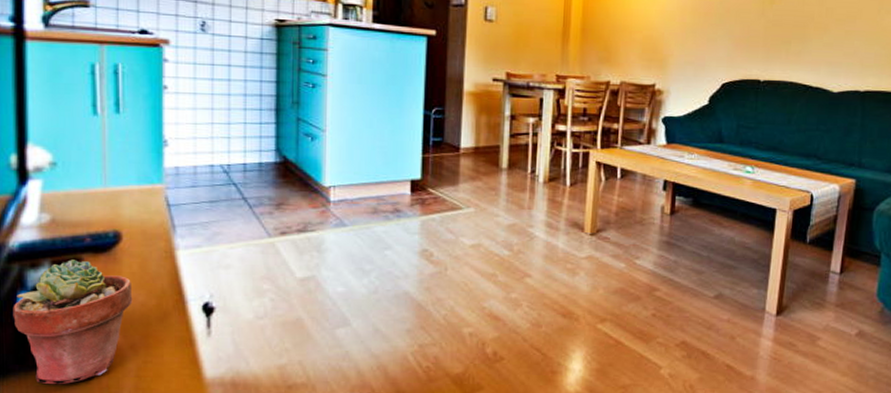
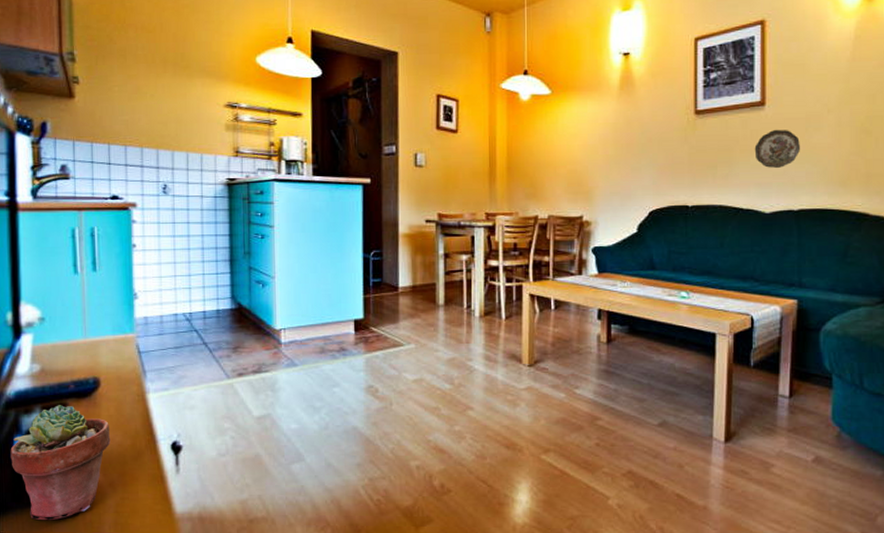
decorative plate: none [828,8,872,48] -> present [754,129,800,168]

